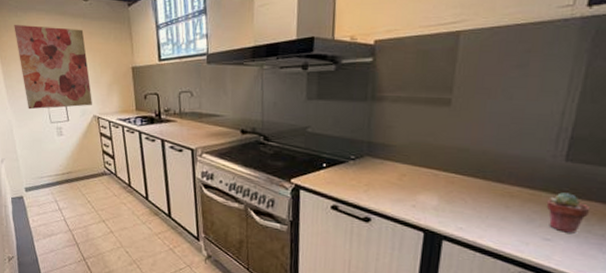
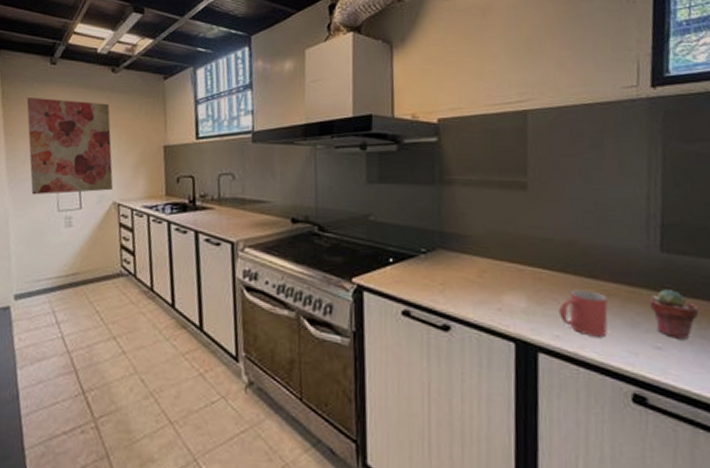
mug: none [464,191,509,230] -> present [558,289,608,338]

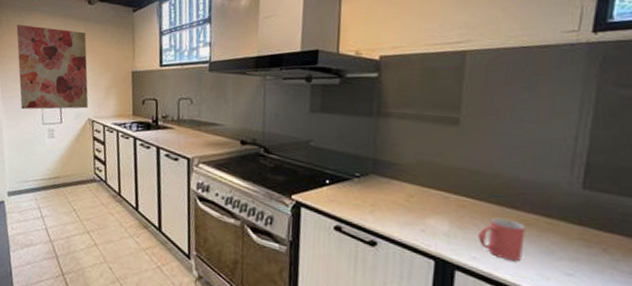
potted succulent: present [649,289,699,340] -> none [565,223,614,269]

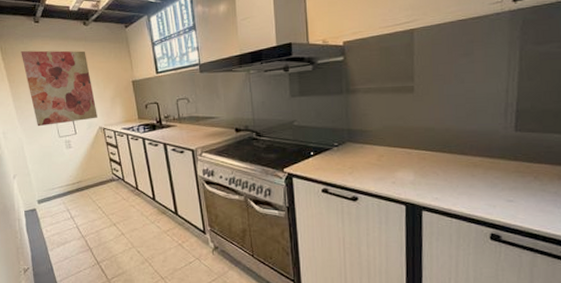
mug: present [477,217,525,262] -> none [437,164,474,197]

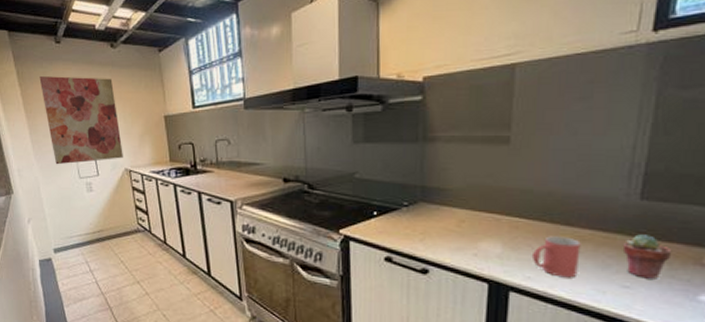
mug: none [437,164,474,197] -> present [531,236,581,278]
potted succulent: none [505,158,542,193] -> present [622,234,672,279]

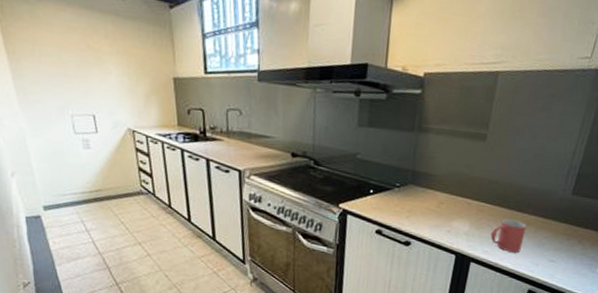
wall art: present [39,76,123,165] -> none [24,14,126,118]
potted succulent: present [622,234,672,279] -> none [554,221,587,256]

